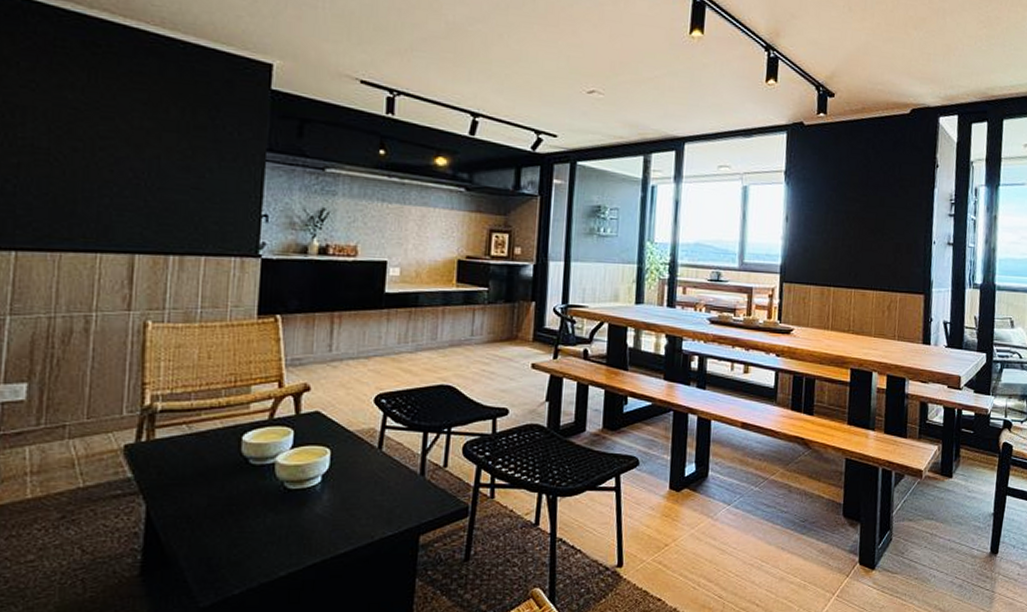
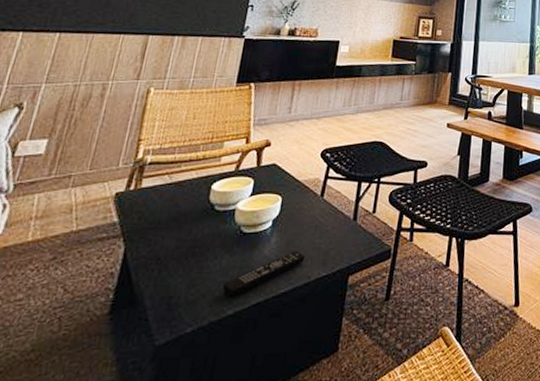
remote control: none [271,509,366,557] -> present [222,251,306,297]

